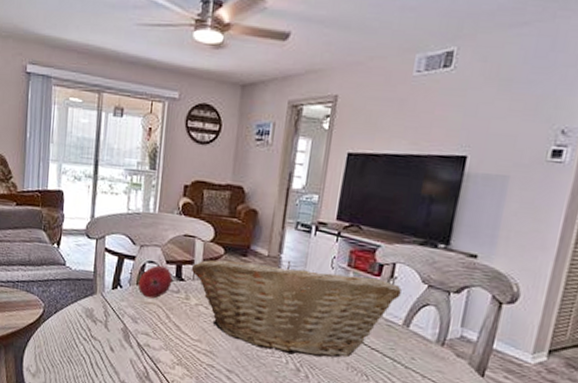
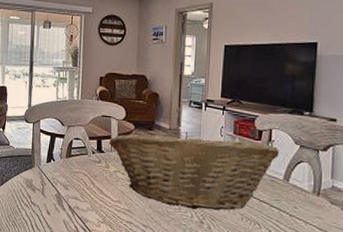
fruit: present [137,265,173,299] -> none [67,141,95,169]

